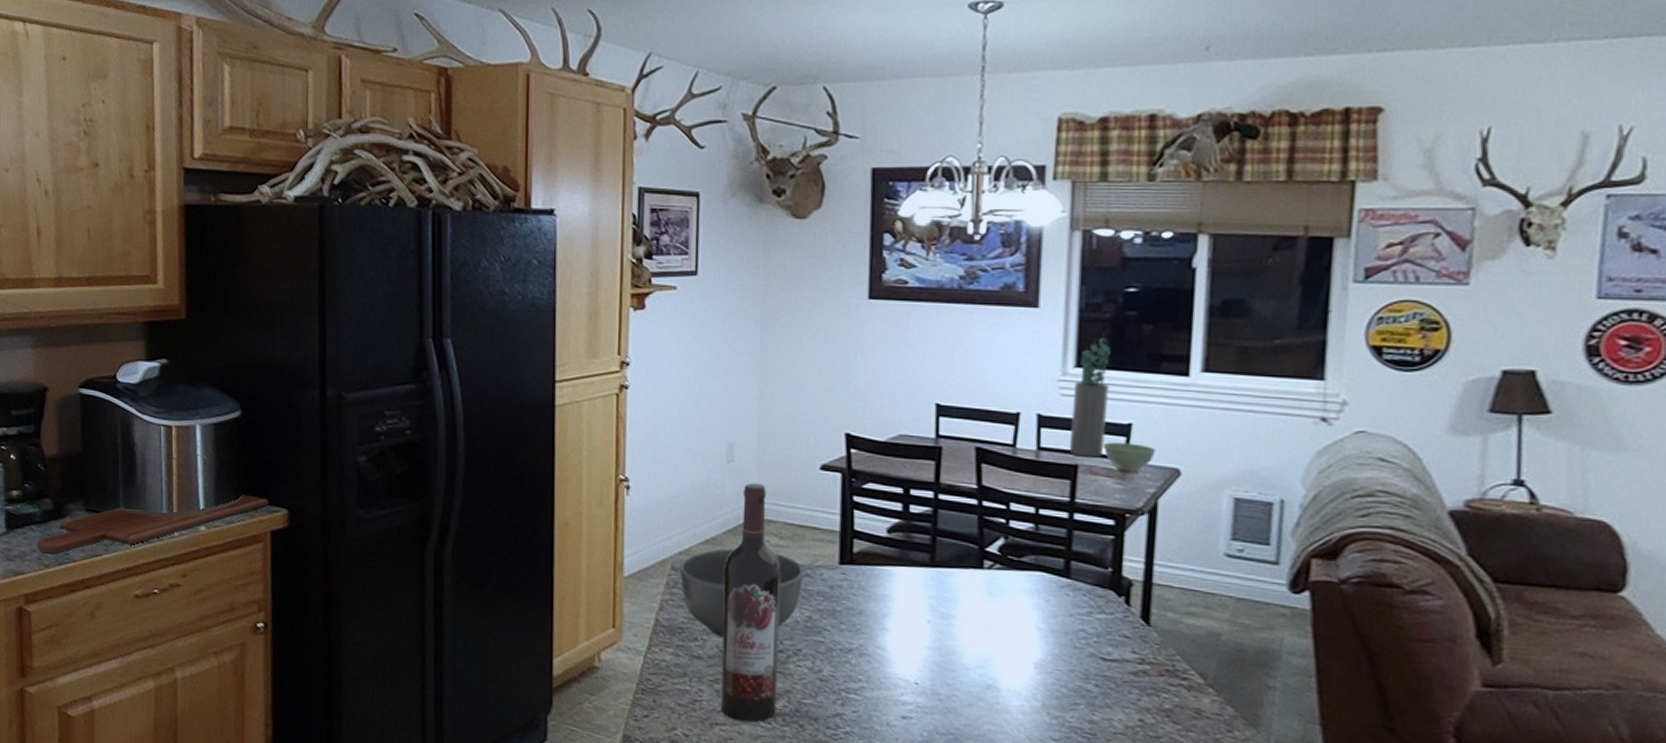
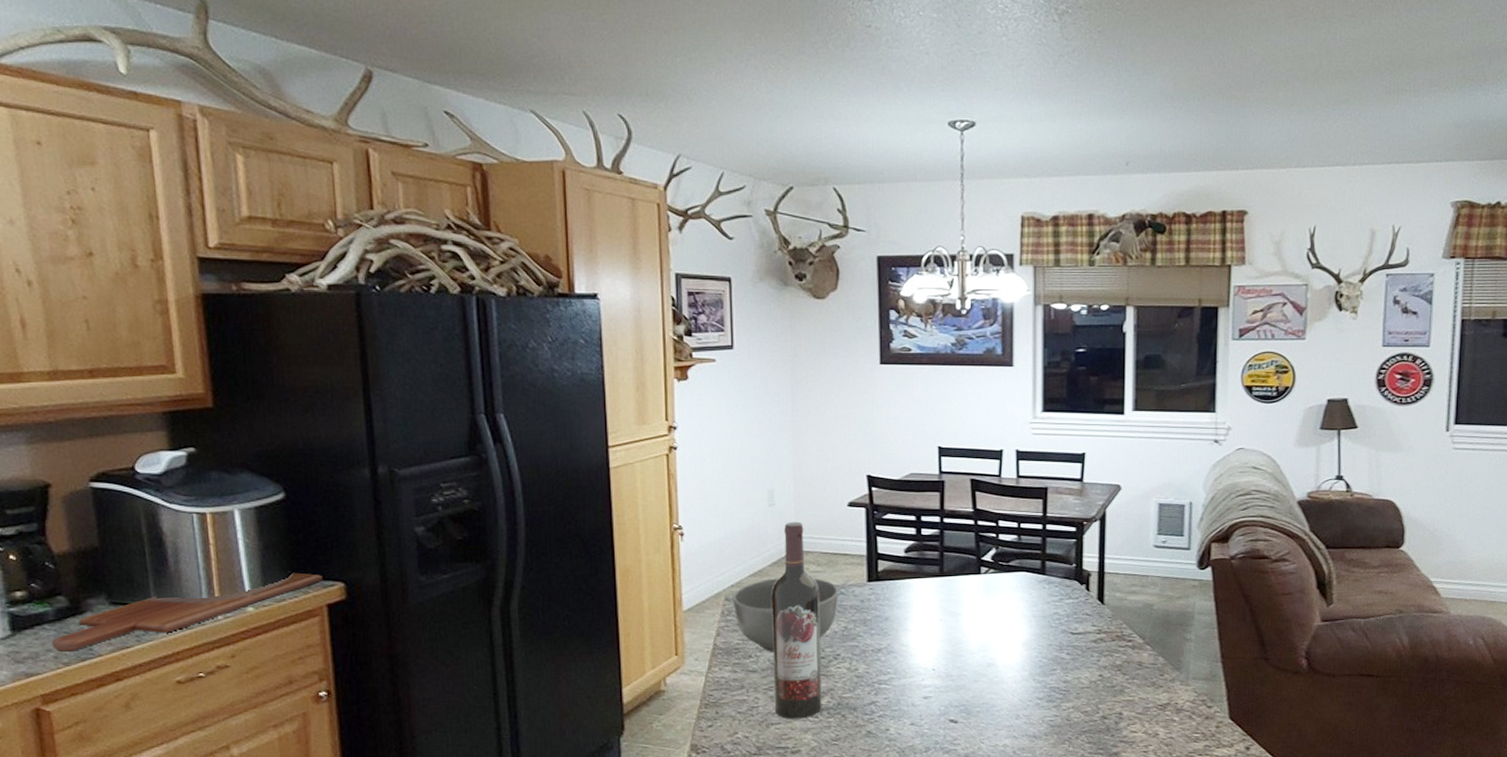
vase: present [1068,333,1111,459] -> none [1040,384,1068,482]
bowl: present [1103,442,1156,474] -> none [1065,468,1103,491]

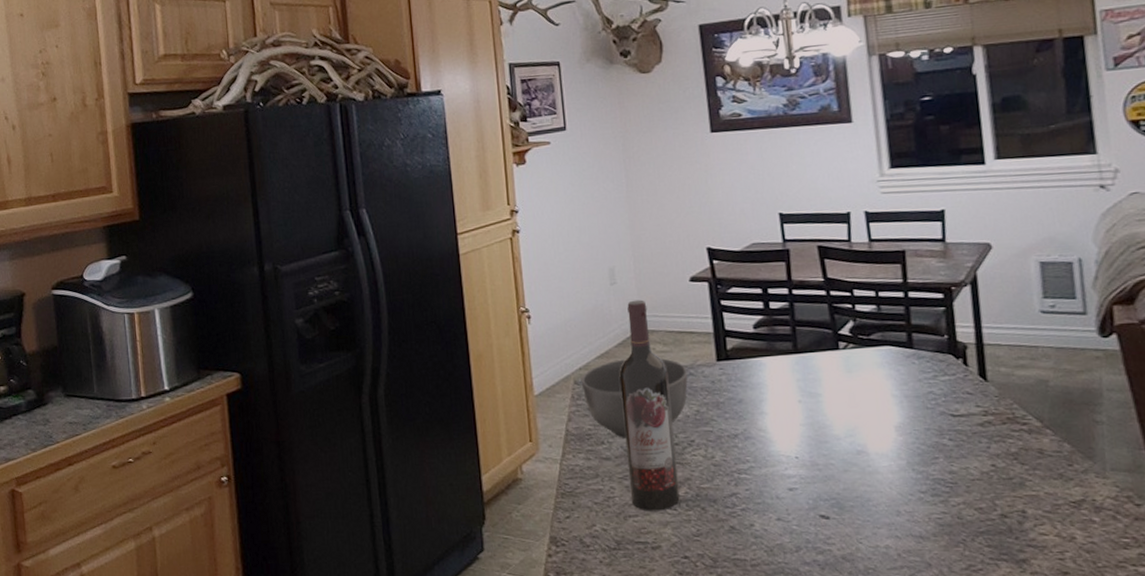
cutting board: present [52,572,322,652] -> none [24,364,223,439]

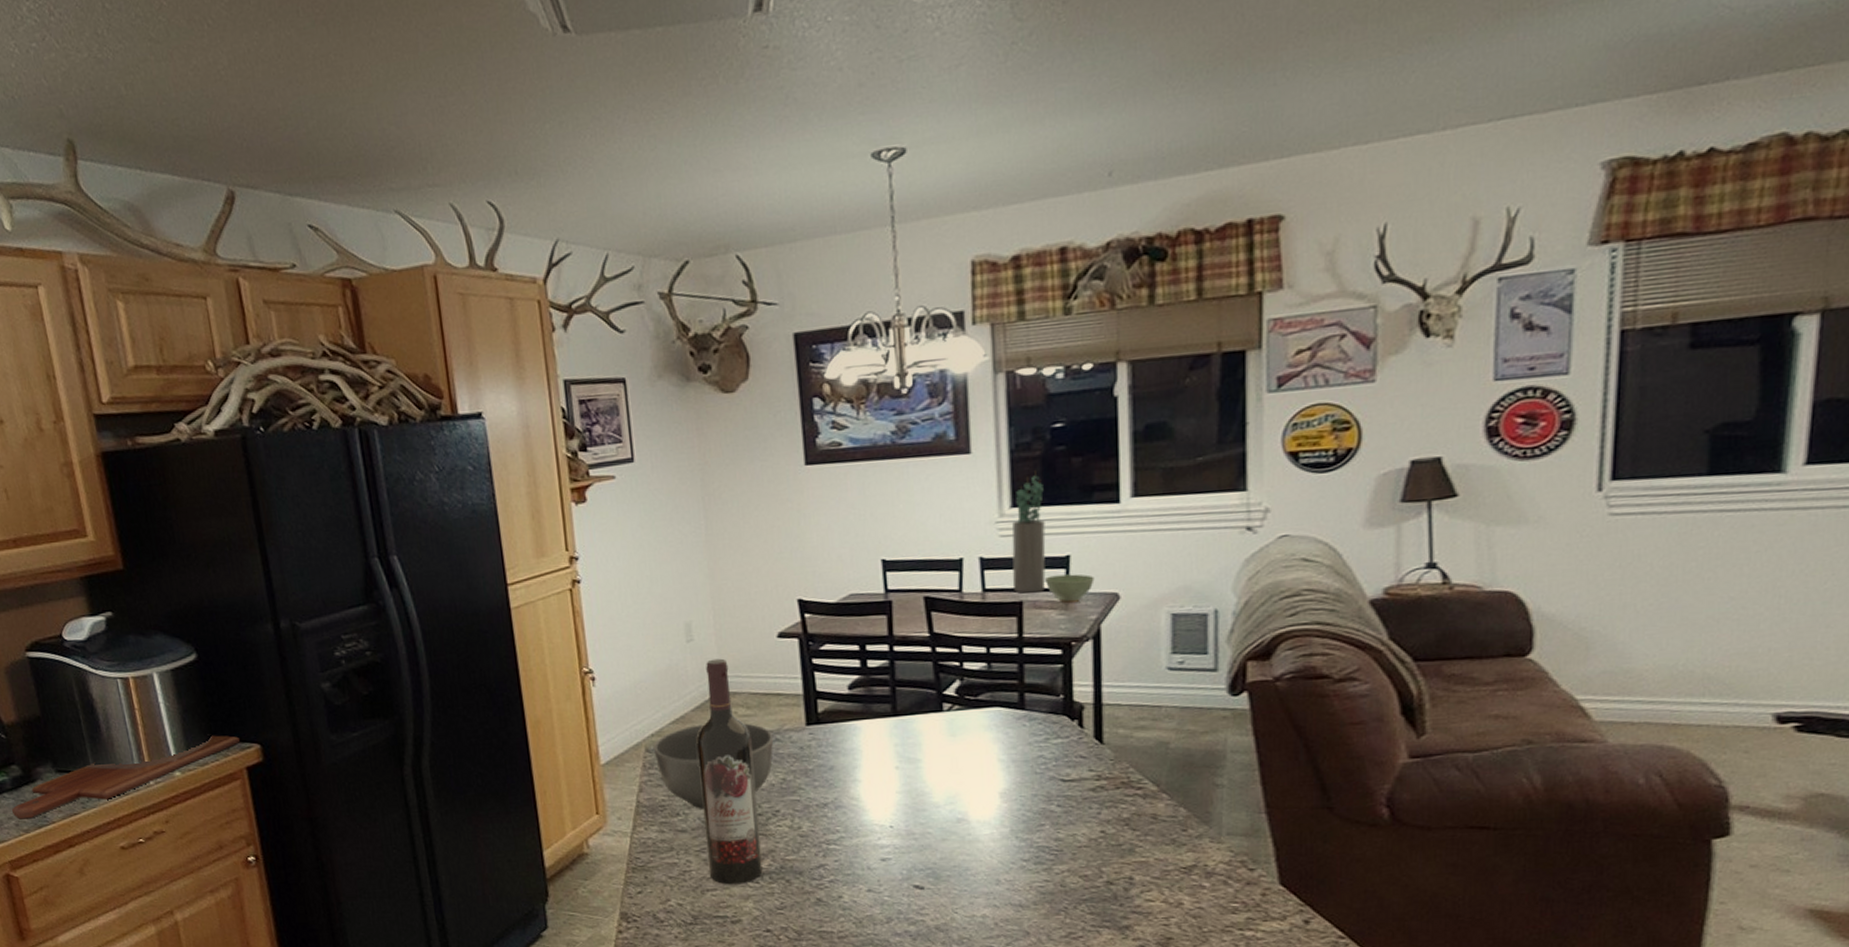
cutting board: none [24,364,223,439] -> present [12,735,240,819]
vase: none [891,137,925,244] -> present [1011,470,1046,595]
bowl: none [923,226,968,253] -> present [1044,574,1095,604]

